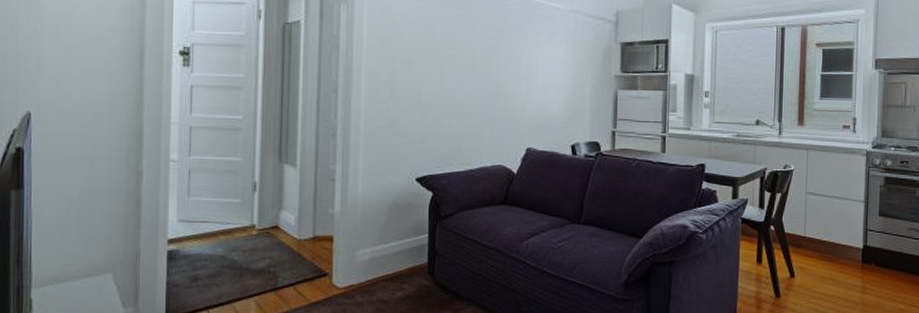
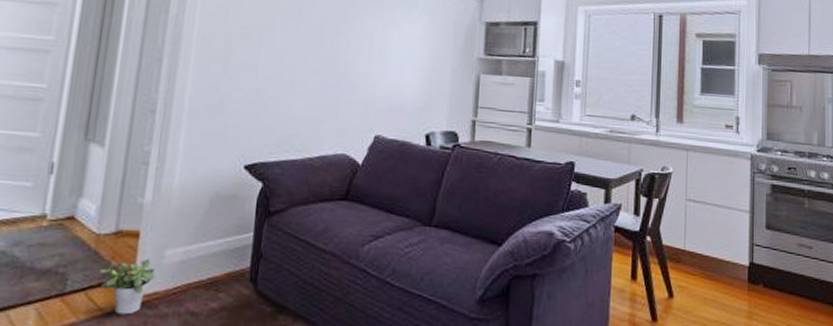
potted plant: none [302,258,350,304] -> present [98,258,156,315]

